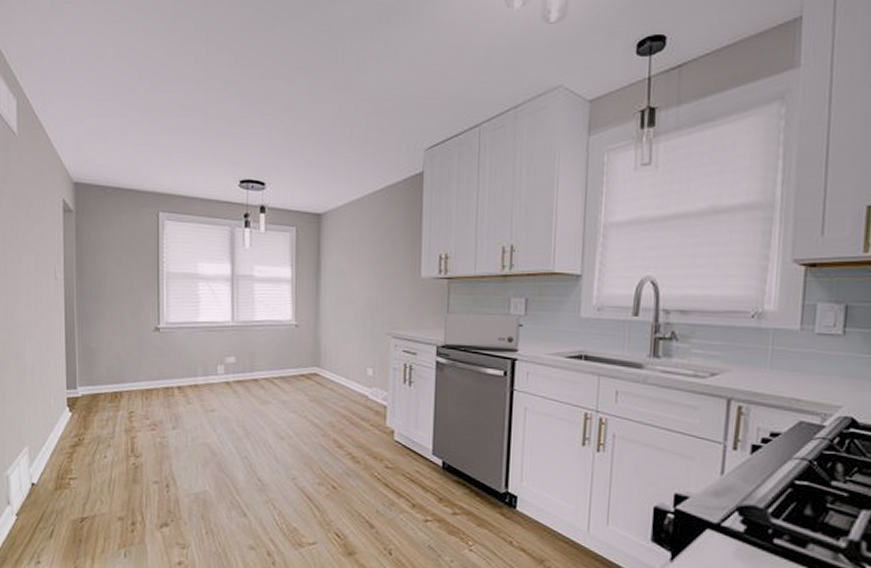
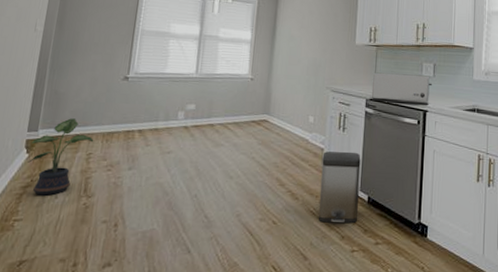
potted plant: none [72,374,134,455] -> present [27,118,94,196]
pedal bin: none [384,409,433,491] -> present [318,151,361,224]

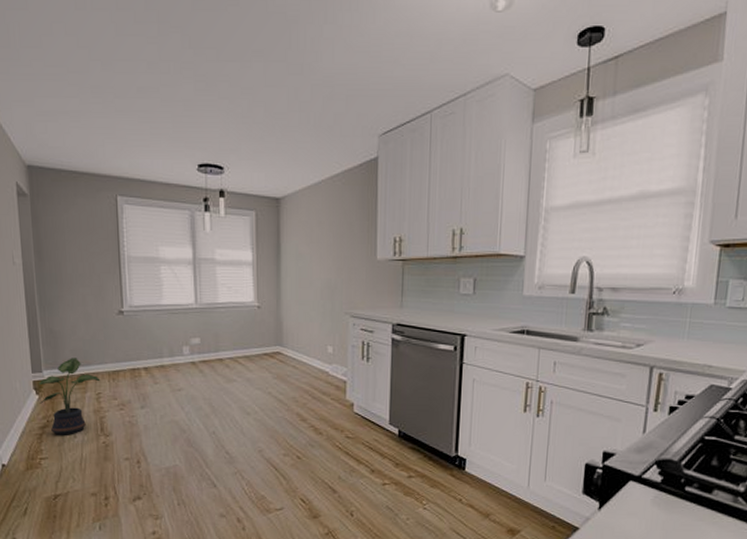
pedal bin: present [318,151,361,224] -> none [345,383,389,458]
toaster: present [371,72,432,106] -> none [398,292,471,330]

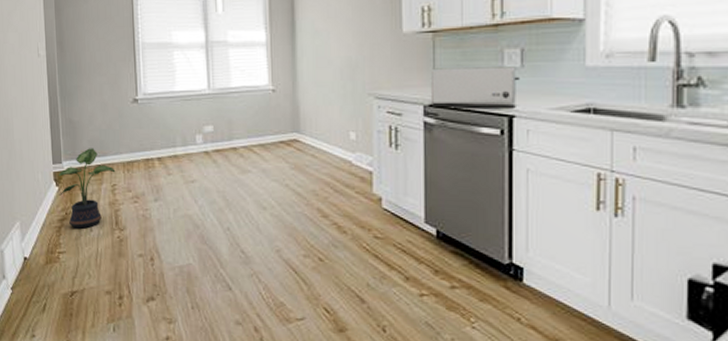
toaster: none [398,292,471,330] -> present [430,66,519,110]

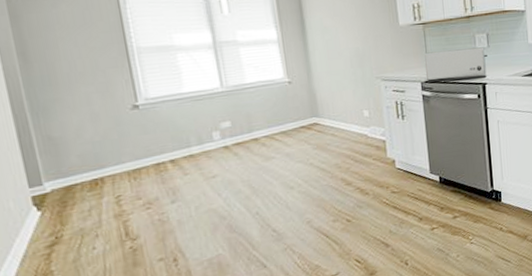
potted plant: present [59,148,116,229] -> none [40,162,119,251]

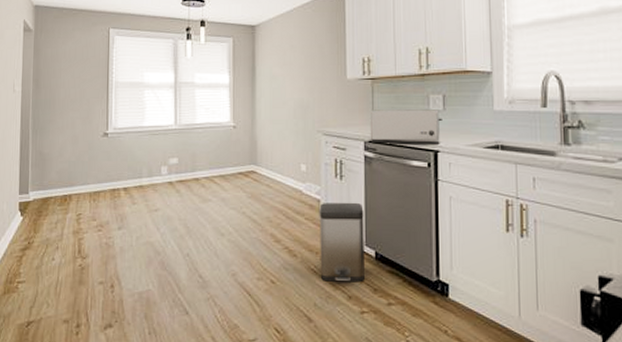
pedal bin: none [385,137,432,210] -> present [320,202,364,283]

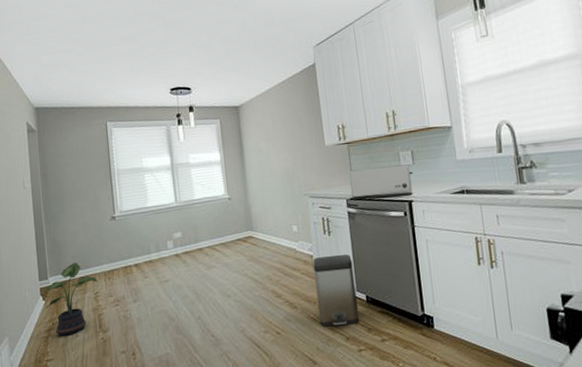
potted plant: none [23,179,82,258] -> present [45,263,98,336]

